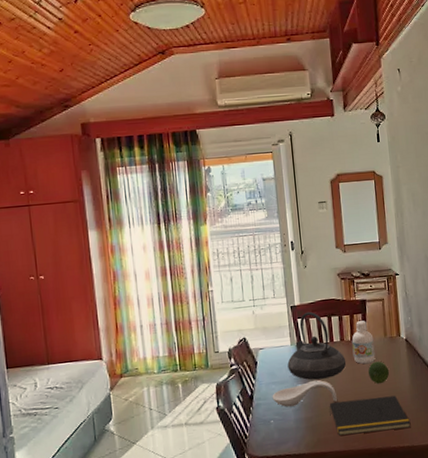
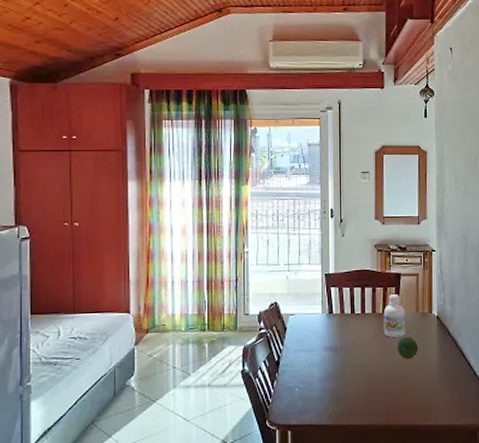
spoon rest: present [272,380,338,408] -> none [299,351,365,376]
teapot: present [287,311,347,380] -> none [317,280,376,351]
notepad: present [329,395,411,436] -> none [355,372,436,409]

